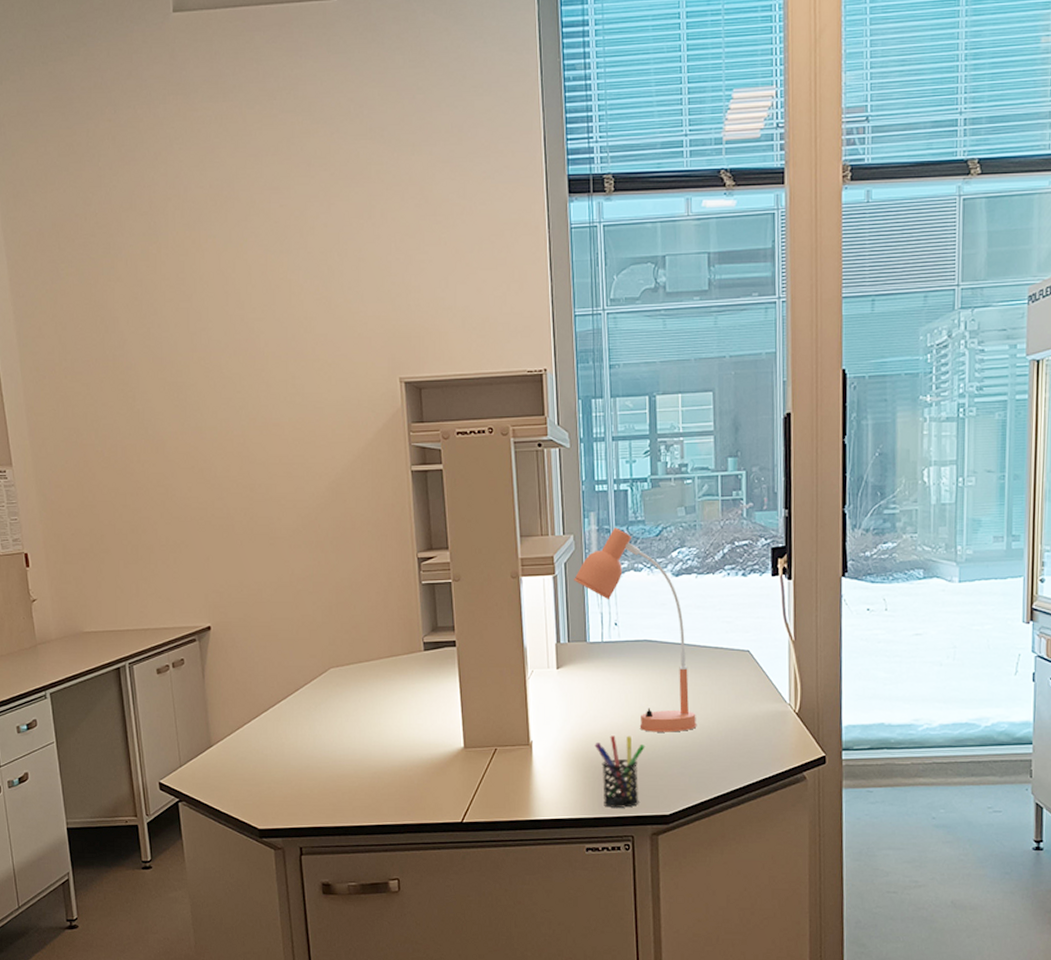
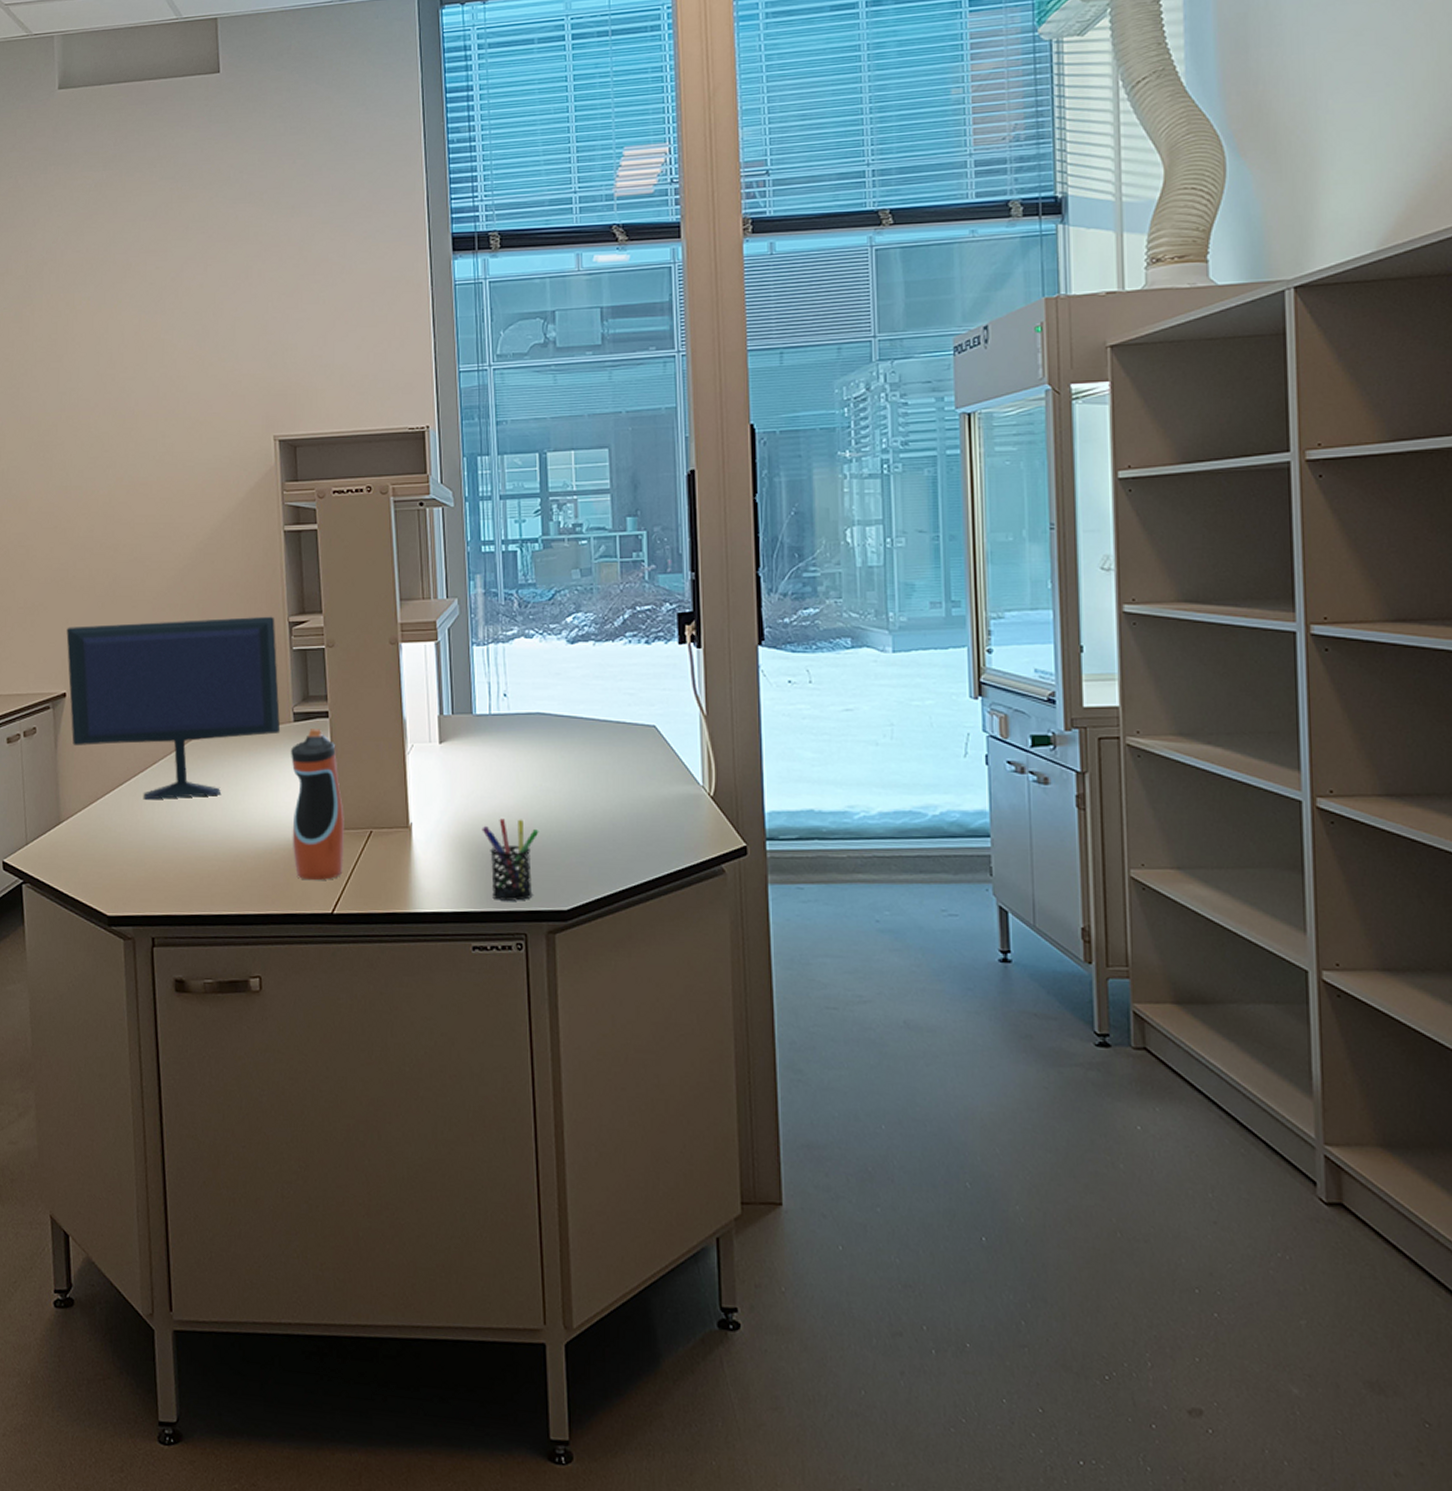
computer monitor: none [208,552,412,724] -> present [66,616,281,800]
water bottle: none [421,657,471,794] -> present [290,729,344,881]
desk lamp: present [574,527,697,732] -> none [458,591,598,816]

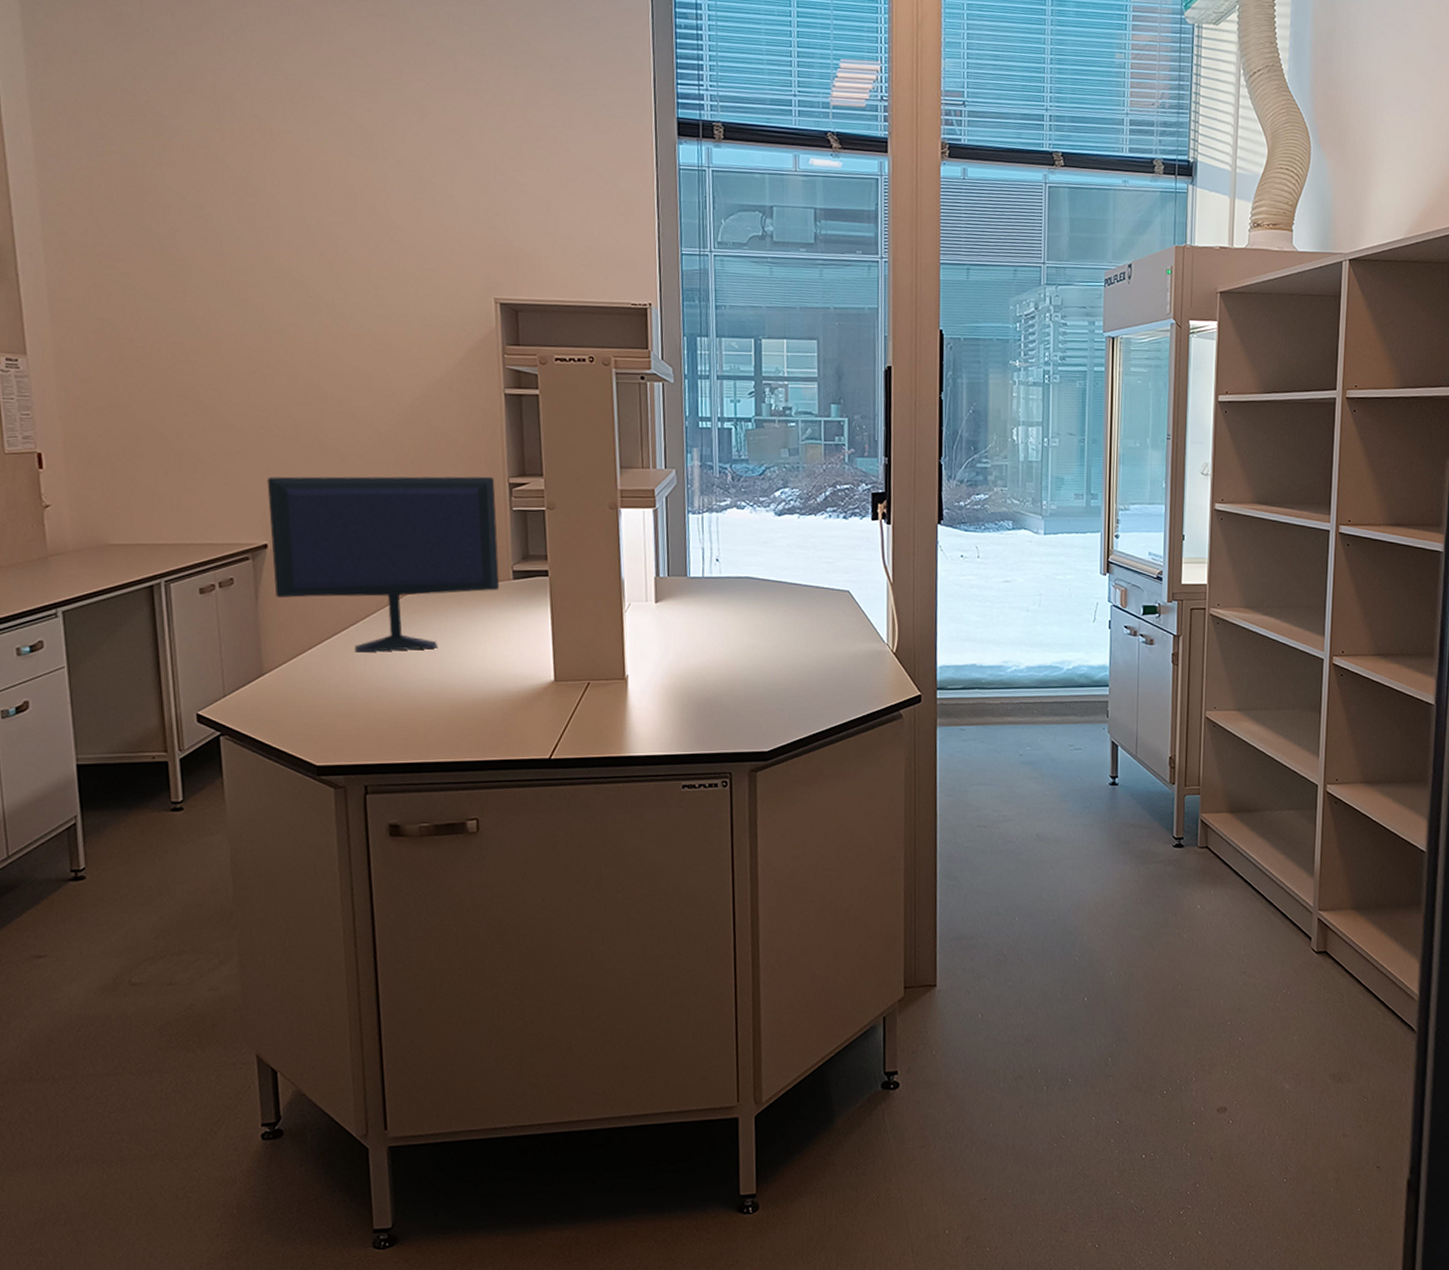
water bottle: present [290,729,344,881] -> none [509,586,563,729]
pen holder: present [482,818,539,901] -> none [693,671,745,744]

